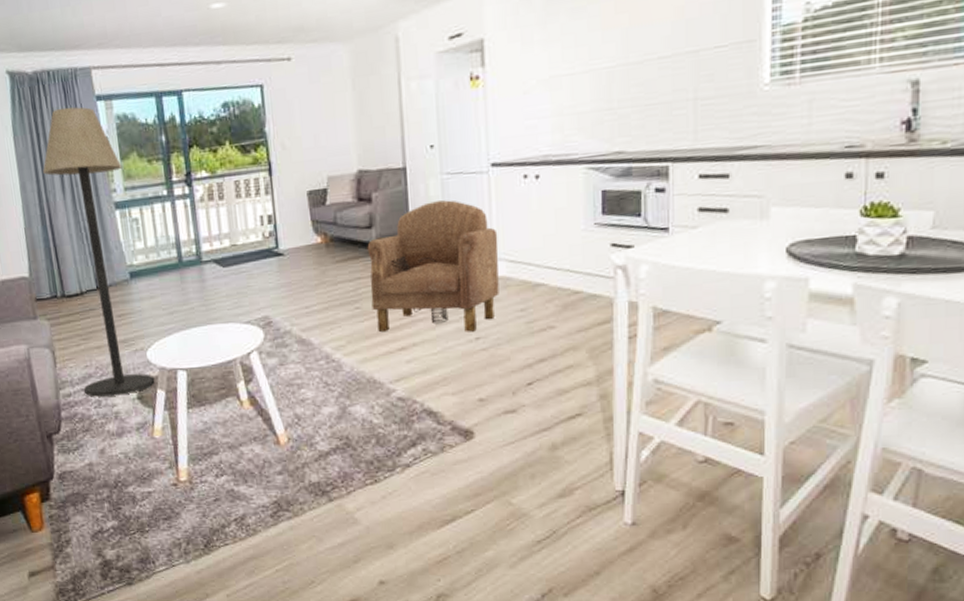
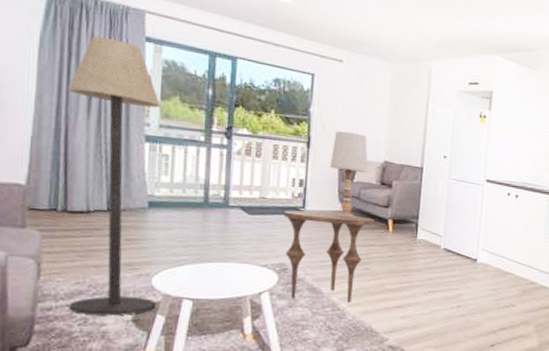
side table: none [257,245,359,356] -> present [283,210,375,303]
table lamp: none [296,143,340,252] -> present [330,131,368,219]
armchair: present [367,200,499,332] -> none [379,197,484,301]

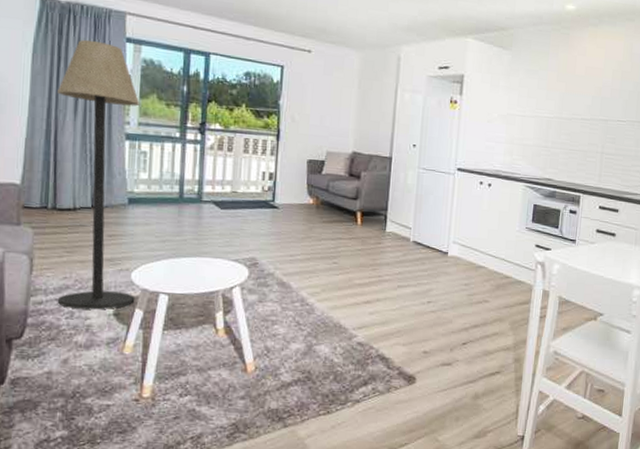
side table: present [283,210,375,303] -> none [253,204,344,298]
table lamp: present [330,131,368,219] -> none [299,122,336,212]

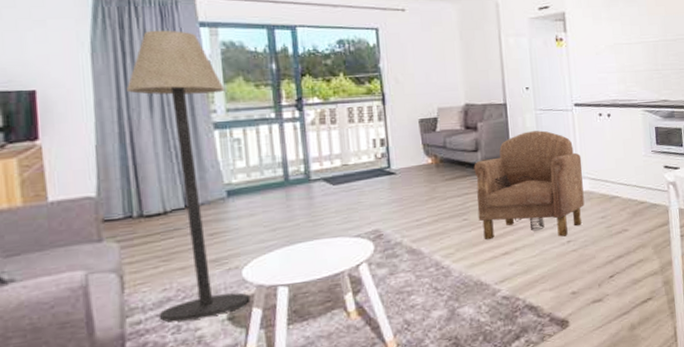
armchair: none [347,188,455,296] -> present [474,130,585,239]

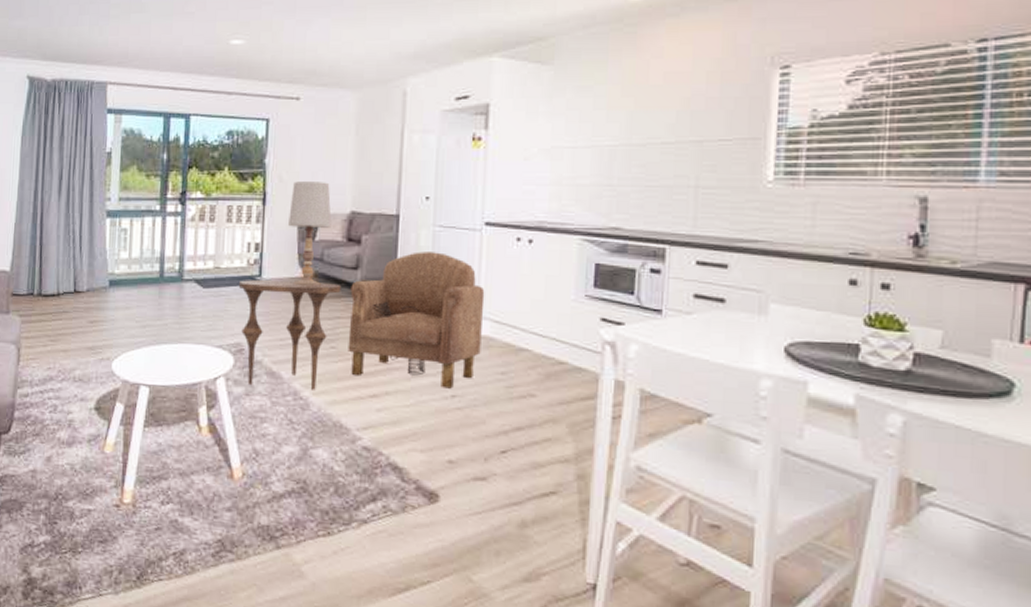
floor lamp: present [127,30,251,322] -> none [43,115,121,403]
side table: none [368,165,466,266] -> present [238,280,342,390]
table lamp: none [409,80,449,171] -> present [288,181,332,286]

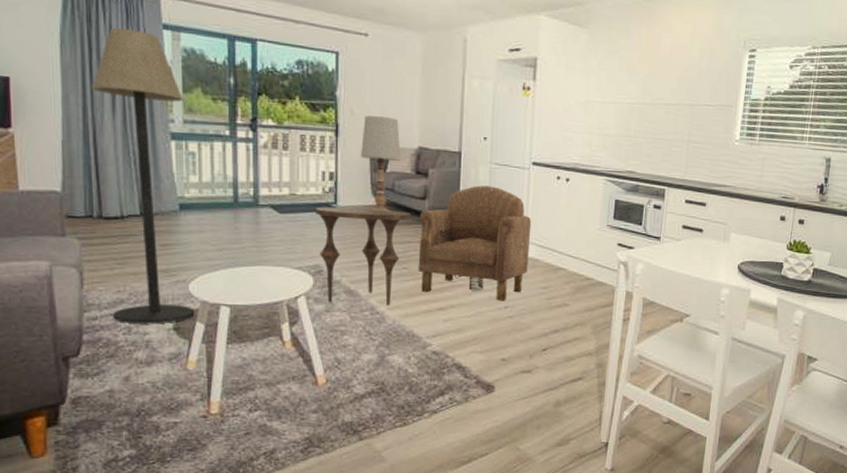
floor lamp: none [43,115,121,403] -> present [92,27,195,324]

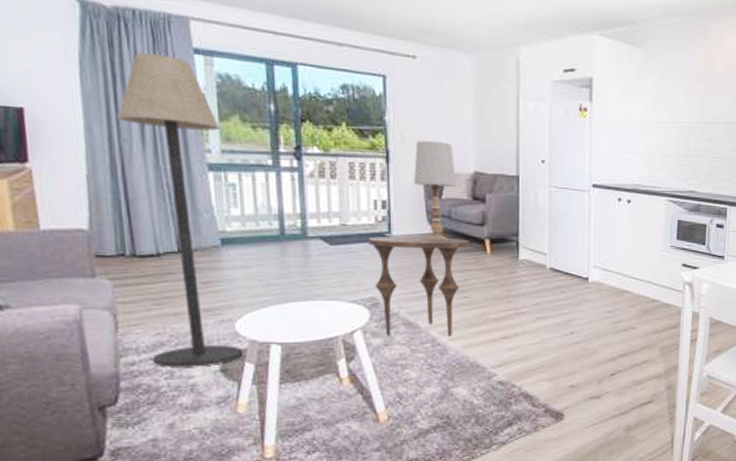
armchair: present [418,185,532,301] -> none [479,210,594,327]

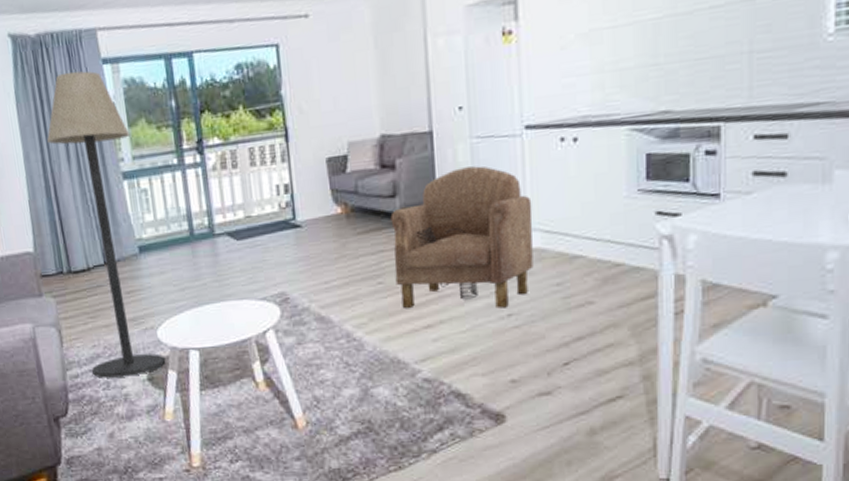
side table: present [367,236,470,336] -> none [272,215,381,334]
table lamp: present [414,141,456,241] -> none [314,106,362,223]
armchair: none [479,210,594,327] -> present [390,165,534,309]

